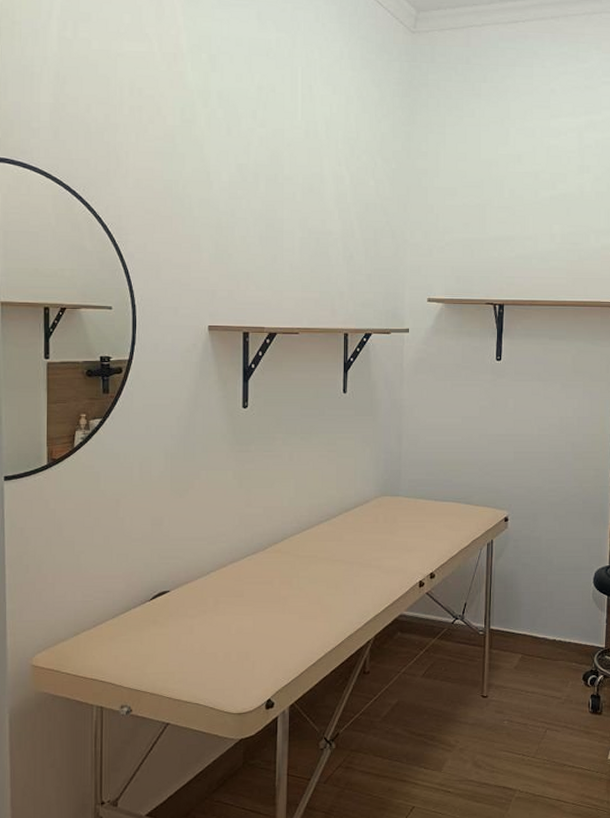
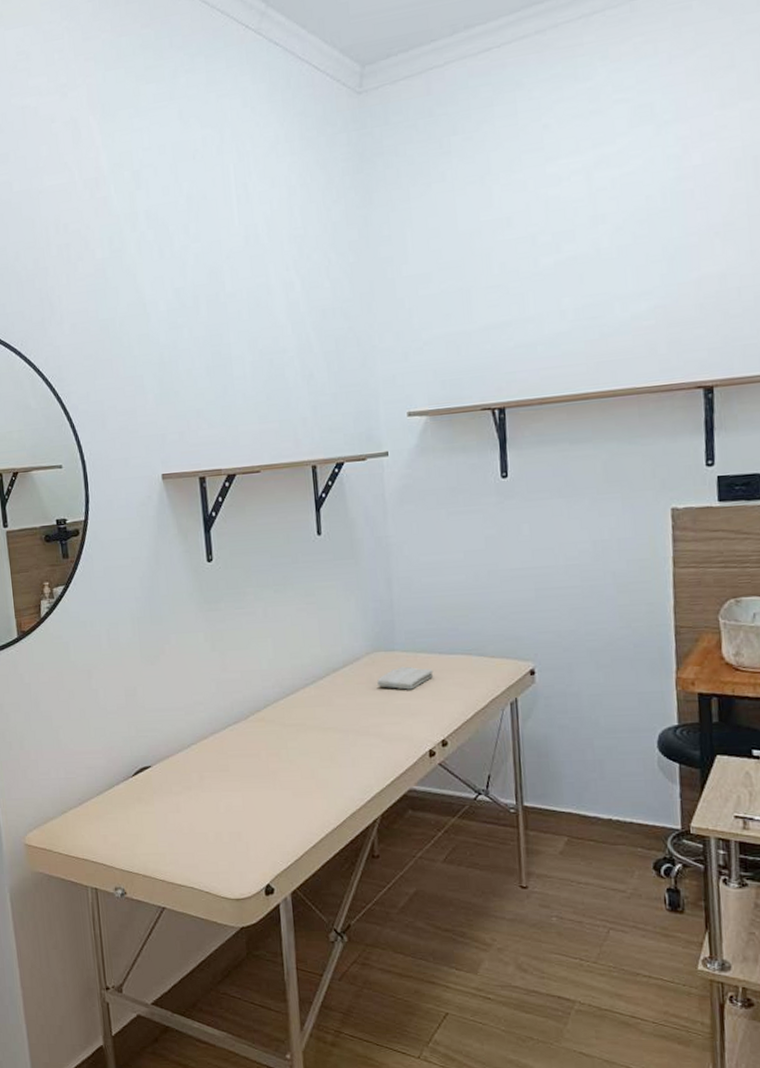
washcloth: none [382,510,429,530] -> present [377,666,434,690]

